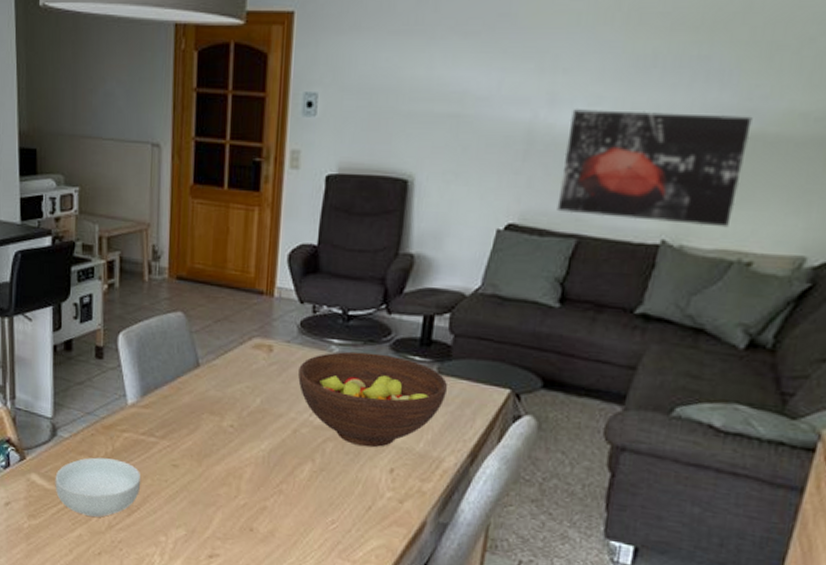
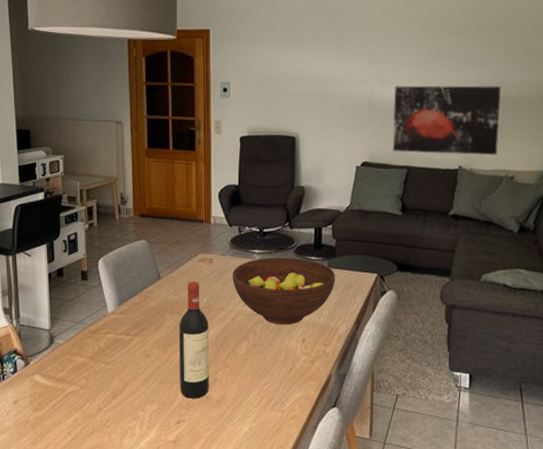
cereal bowl: present [55,457,141,518] -> none [54,356,122,404]
wine bottle: none [216,373,261,530] -> present [179,281,210,399]

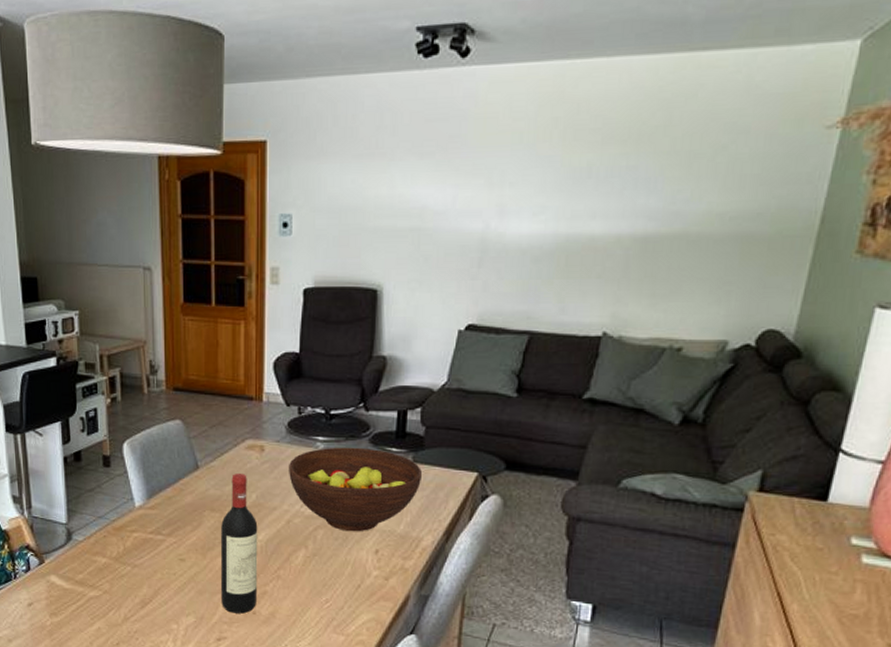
wall art: present [392,85,501,156] -> none [510,217,676,318]

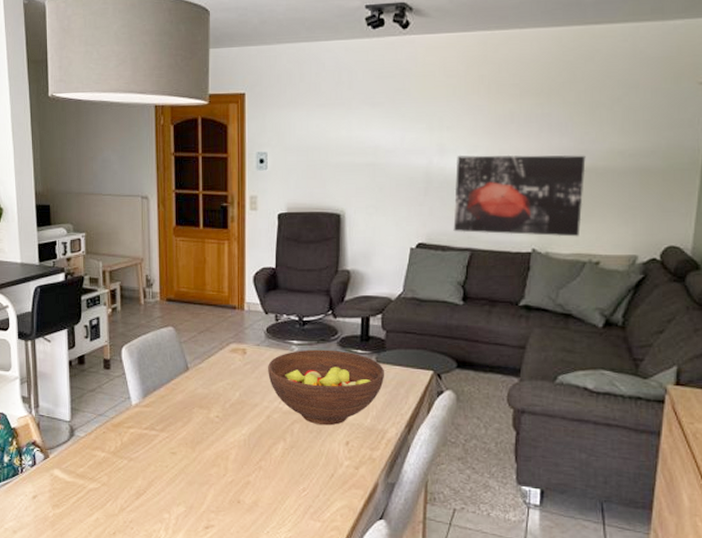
wine bottle: present [221,472,258,614] -> none [209,373,242,503]
wall art: none [510,217,676,318] -> present [453,154,586,237]

